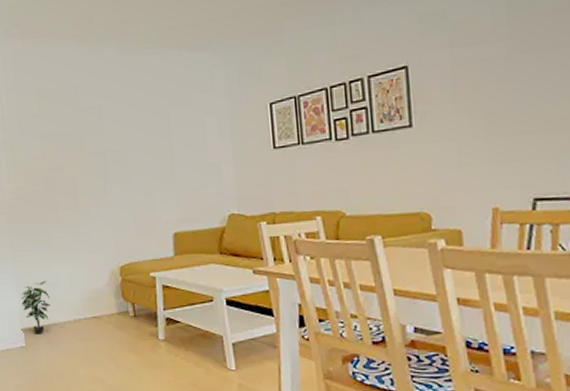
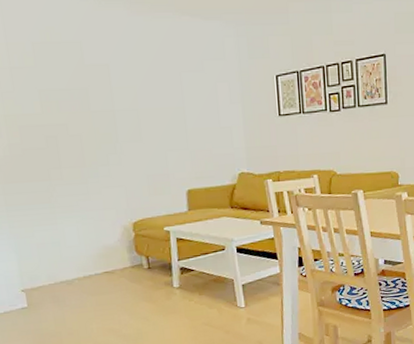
potted plant: present [21,280,50,333] -> none [20,239,56,293]

